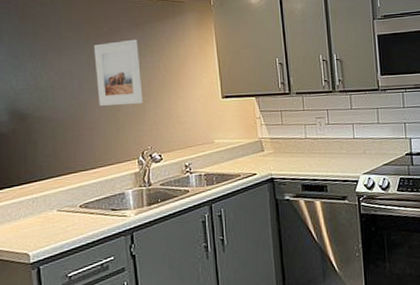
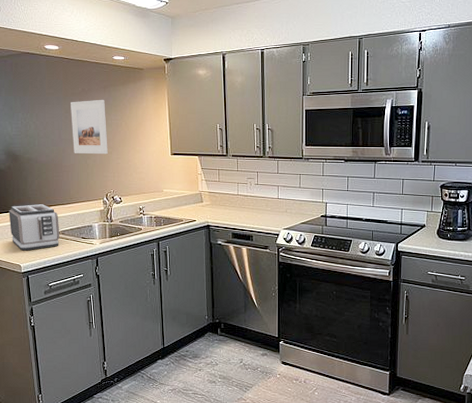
toaster: none [12,172,82,235] -> present [9,204,60,251]

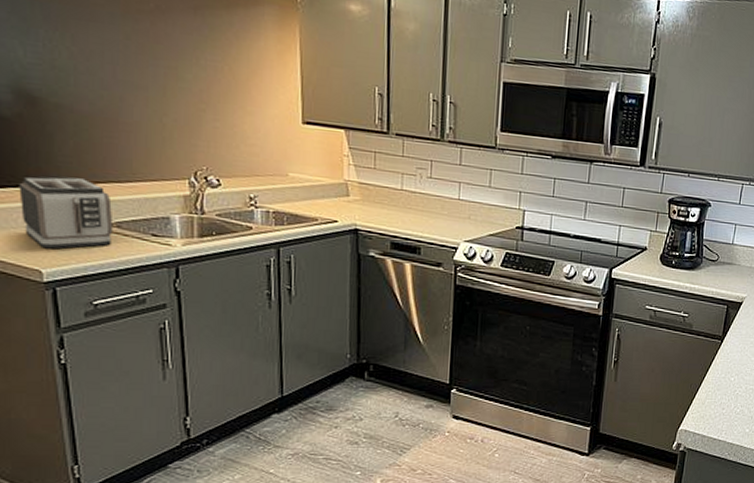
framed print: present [71,99,108,155] -> none [135,23,199,112]

